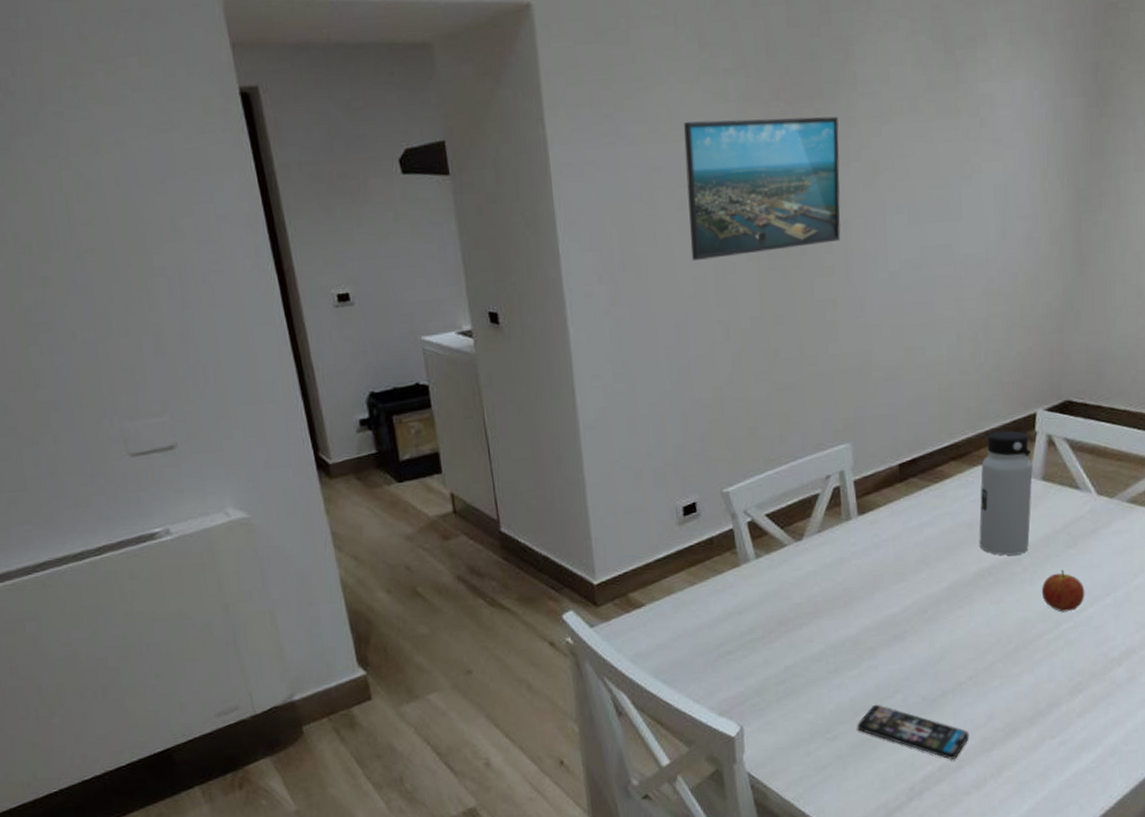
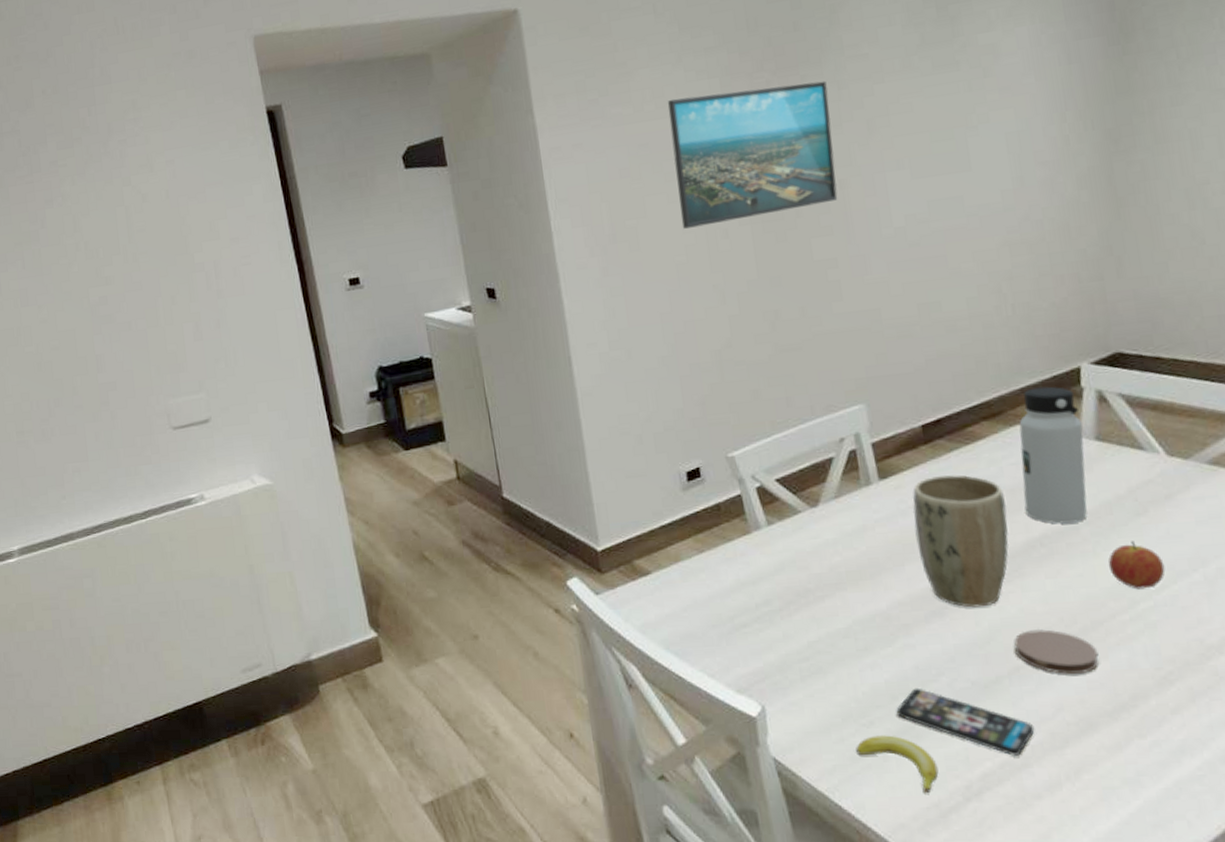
banana: none [820,747,888,797] -> present [856,735,939,794]
plant pot: none [885,510,965,632] -> present [912,474,1009,608]
coaster: none [960,649,1026,687] -> present [1014,629,1099,674]

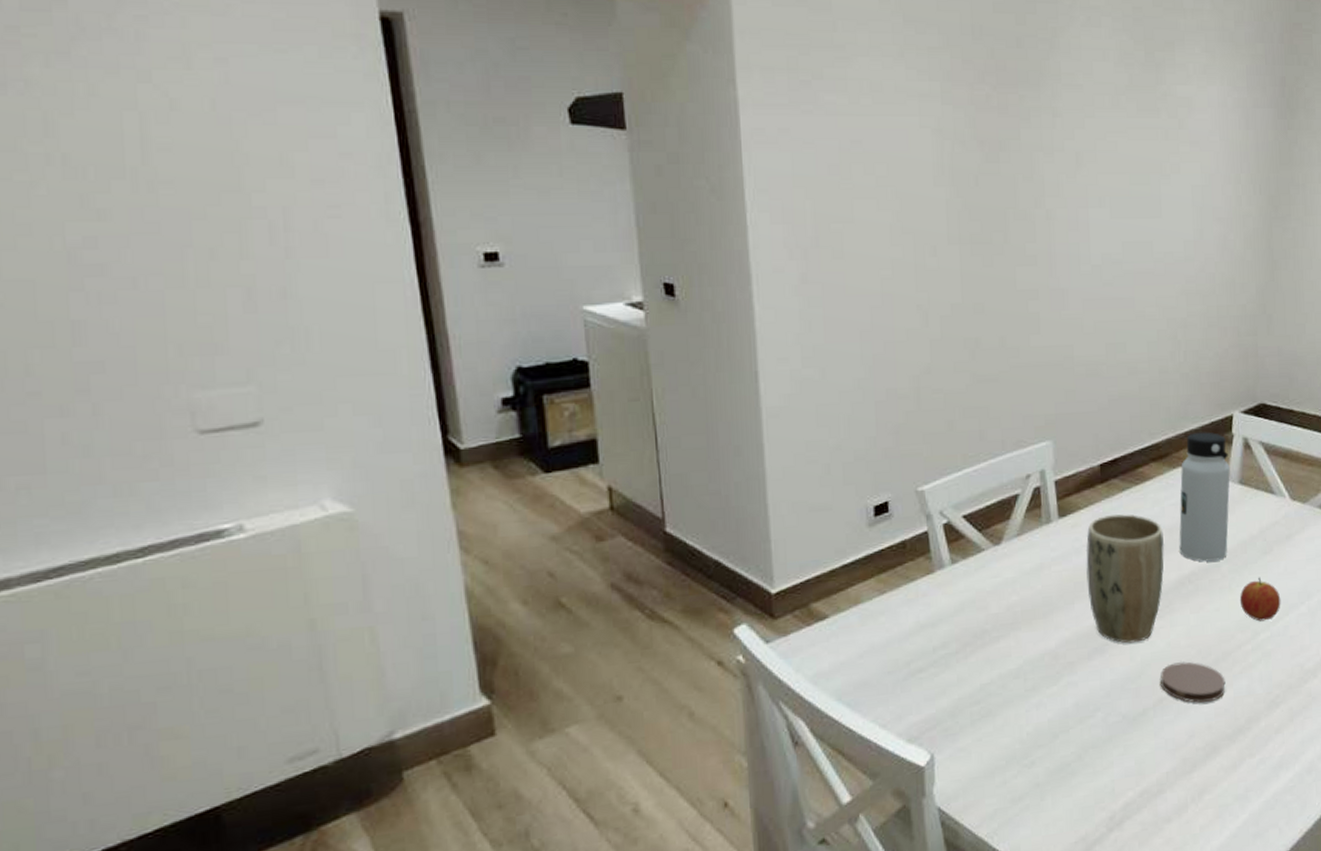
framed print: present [667,81,838,229] -> none [885,96,1044,240]
banana: present [856,735,939,794] -> none [1016,773,1088,829]
smartphone: present [896,687,1035,756] -> none [1055,724,1171,784]

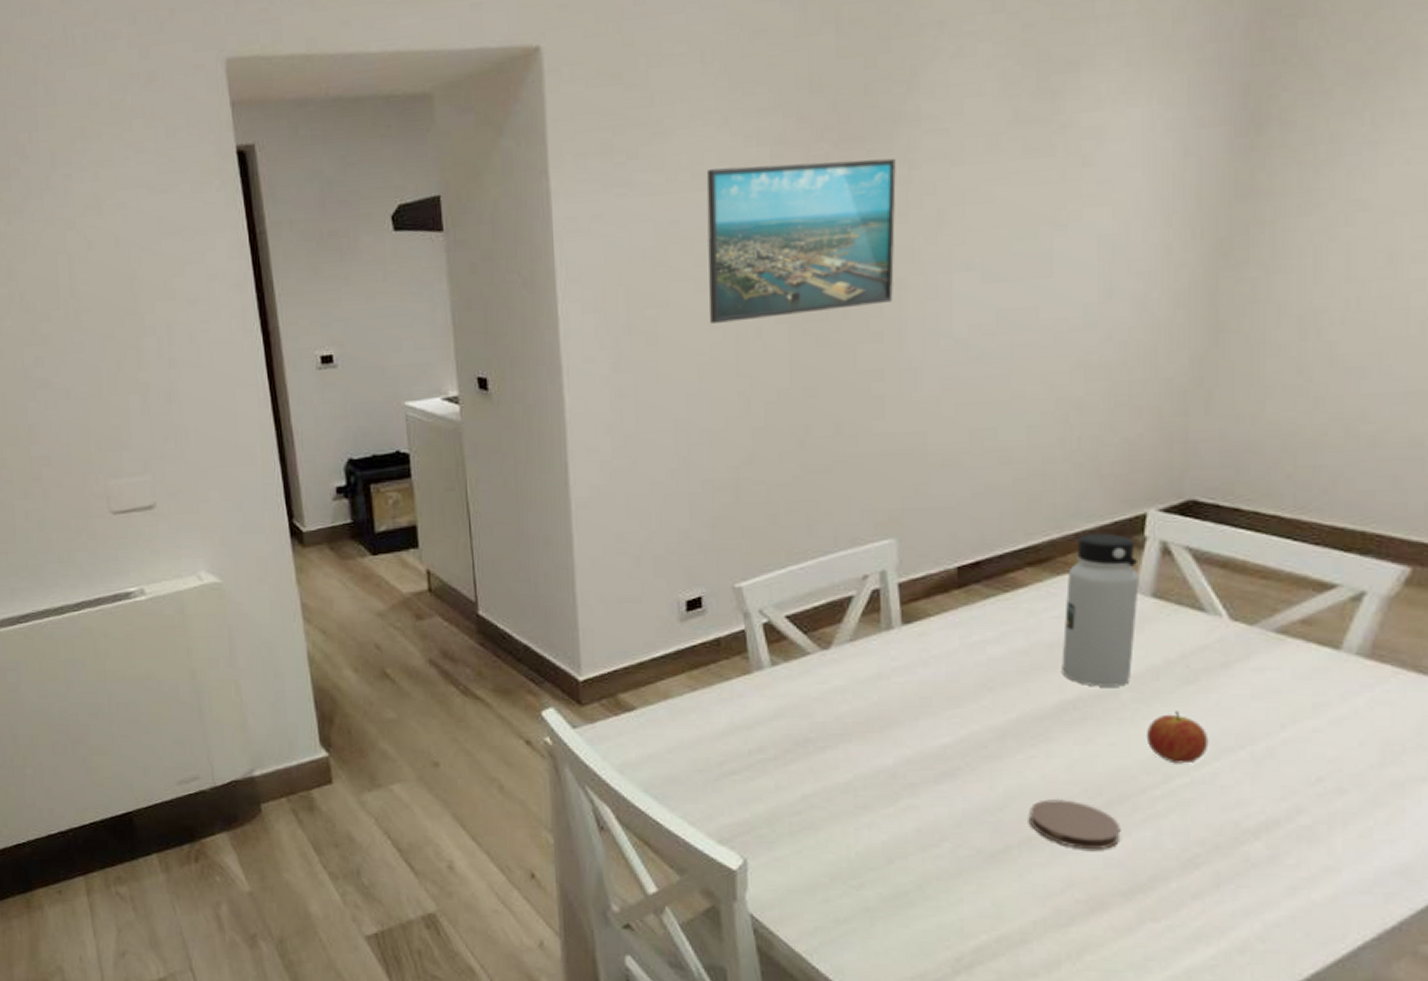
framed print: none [885,96,1044,240] -> present [706,158,896,324]
plant pot: present [1085,514,1165,644] -> none [935,625,1042,771]

